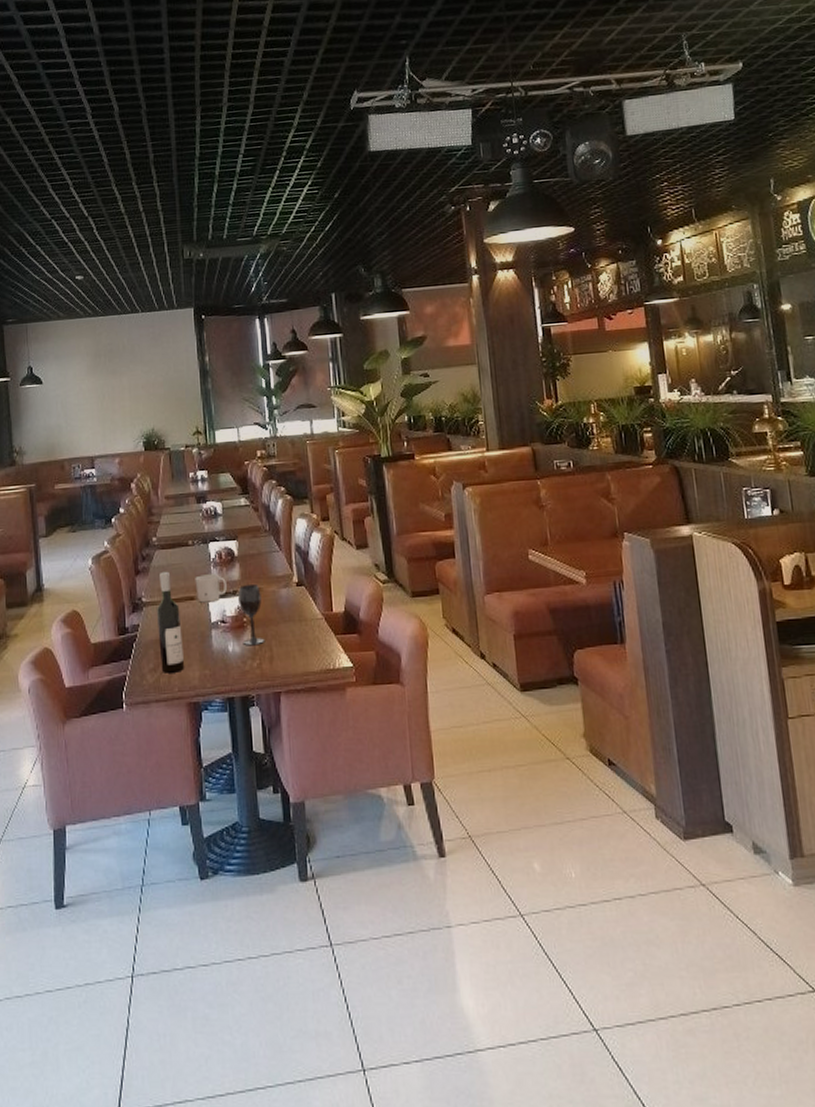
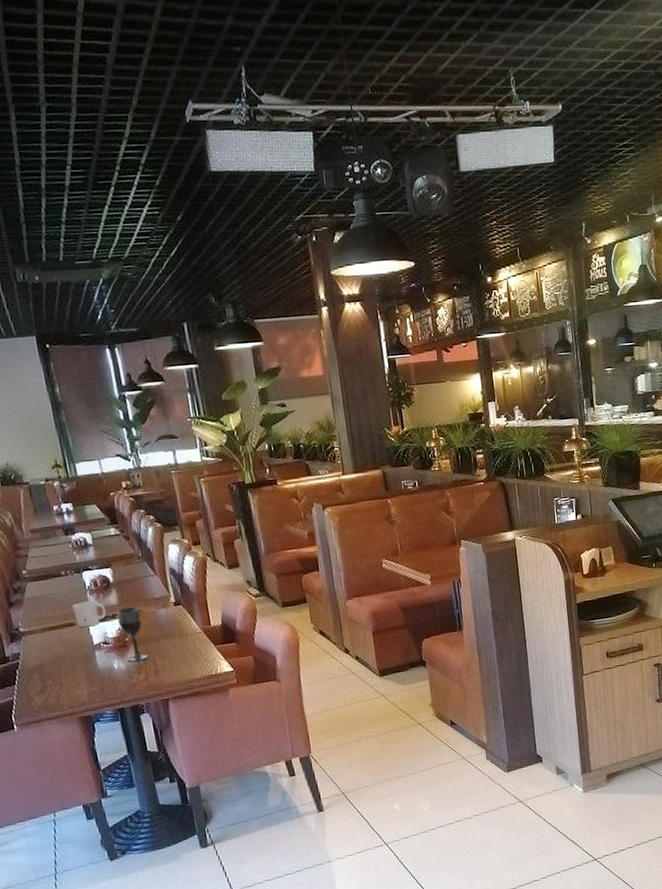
bottle: present [156,571,185,673] -> none [33,601,73,694]

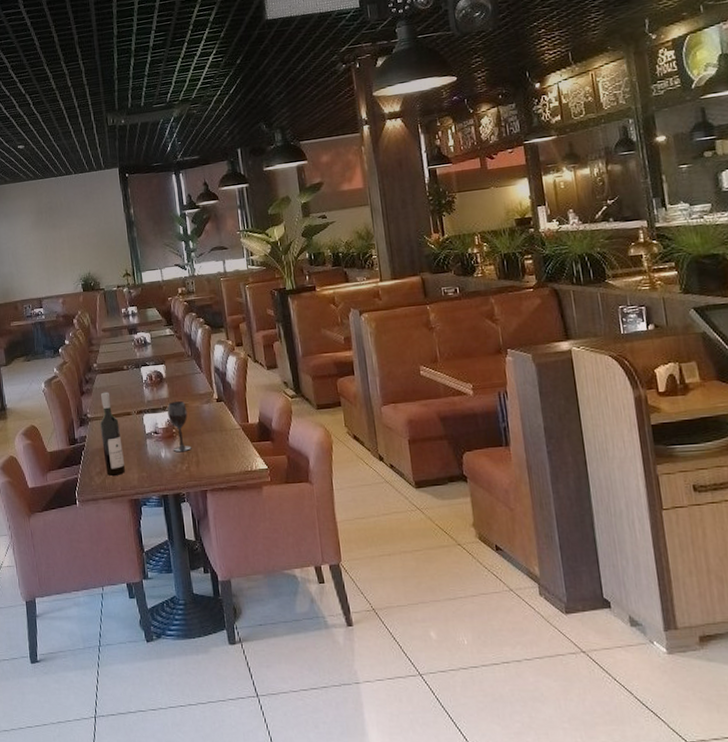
bottle: none [33,601,73,694] -> present [99,391,126,476]
mug: present [72,600,107,628] -> none [130,393,159,417]

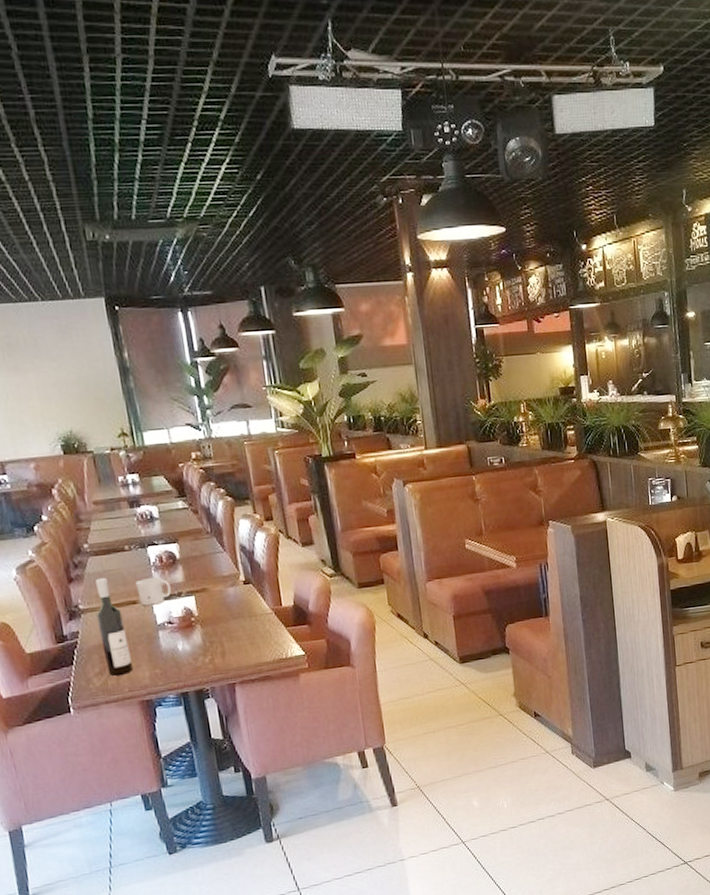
mug: none [130,393,159,417] -> present [135,577,172,606]
wine glass: present [167,401,192,453] -> none [183,585,216,644]

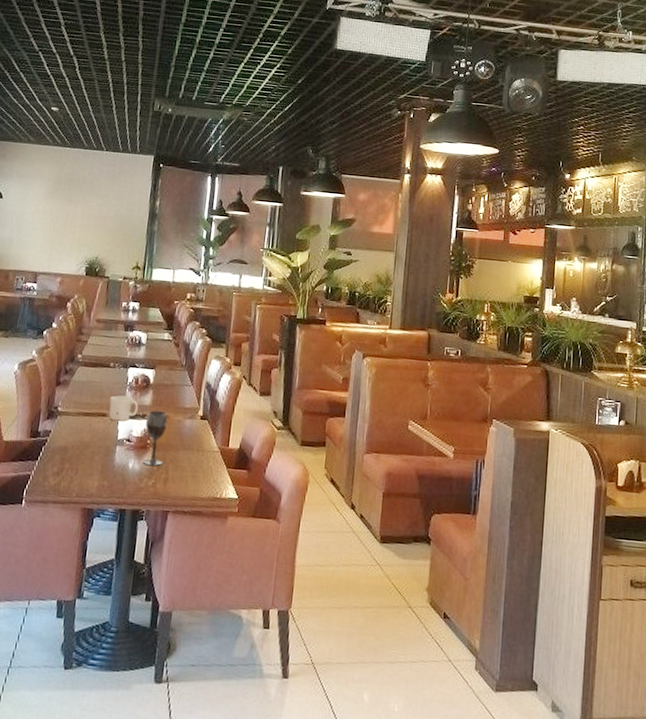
bottle: present [94,577,134,676] -> none [64,386,91,480]
wine glass: none [183,585,216,644] -> present [142,411,168,466]

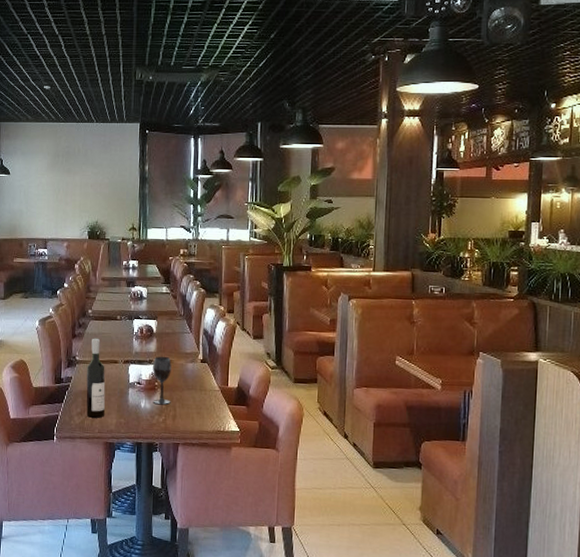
bottle: none [64,386,91,480] -> present [86,338,106,418]
mug: present [108,395,139,422] -> none [119,344,146,367]

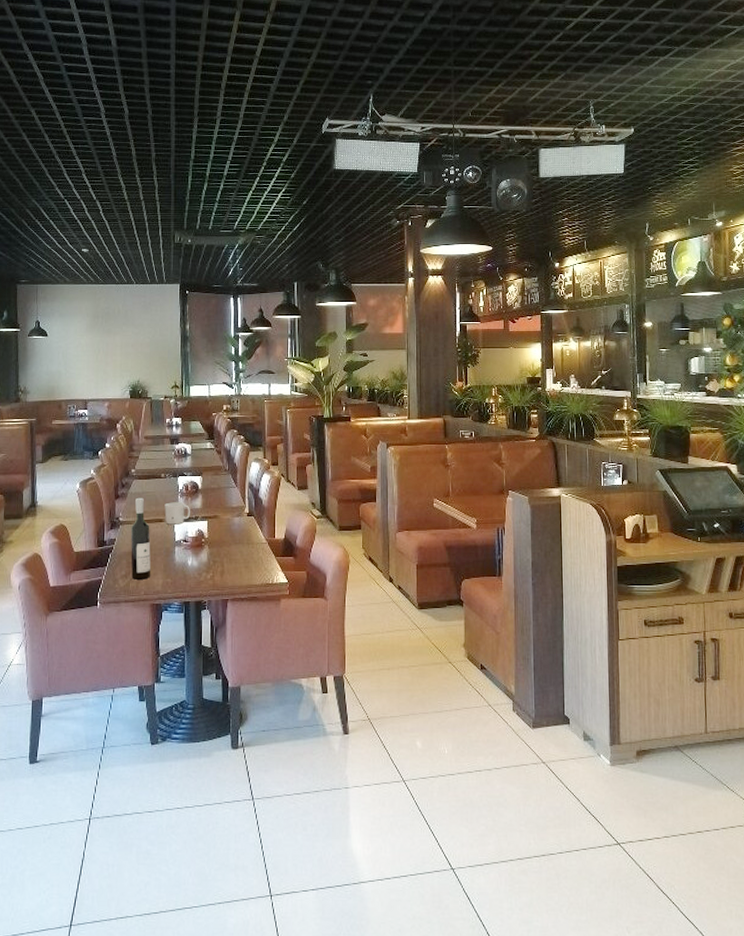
mug: none [119,344,146,367] -> present [164,502,191,525]
wine glass: present [153,357,172,405] -> none [199,513,219,562]

